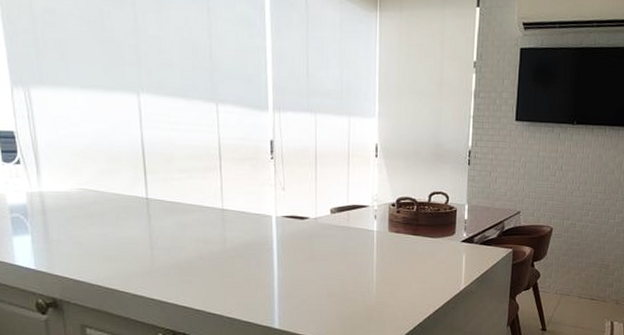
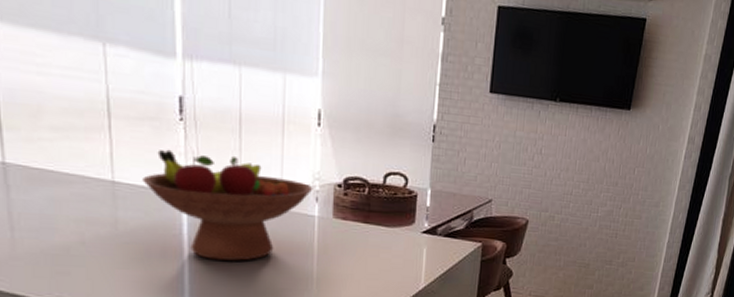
fruit bowl: none [244,182,373,269] -> present [143,149,313,261]

